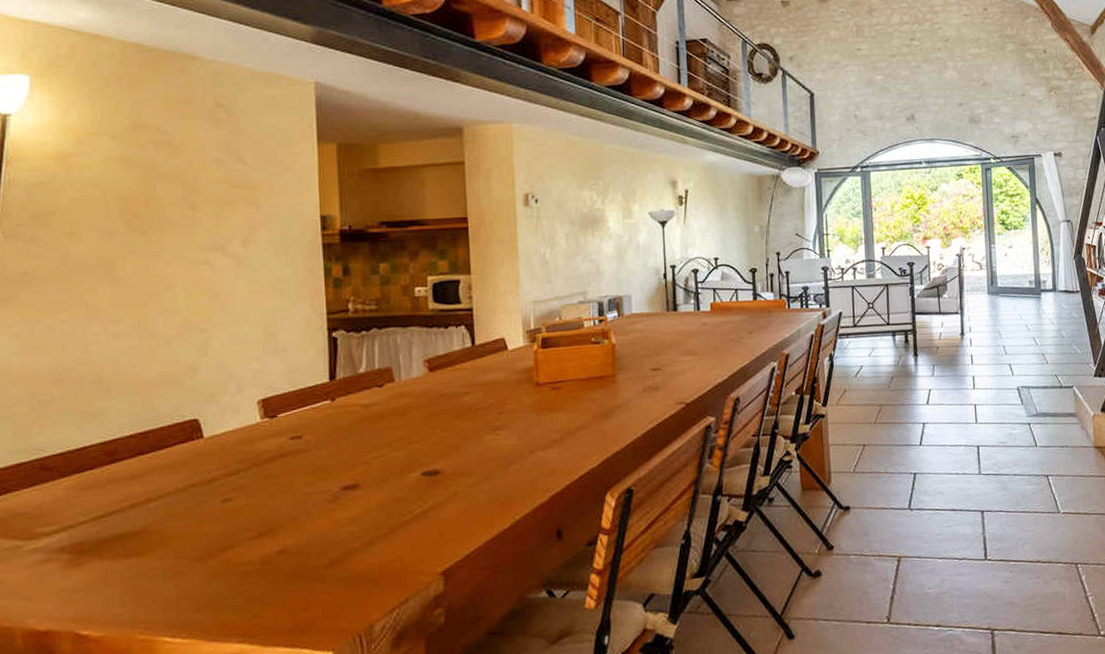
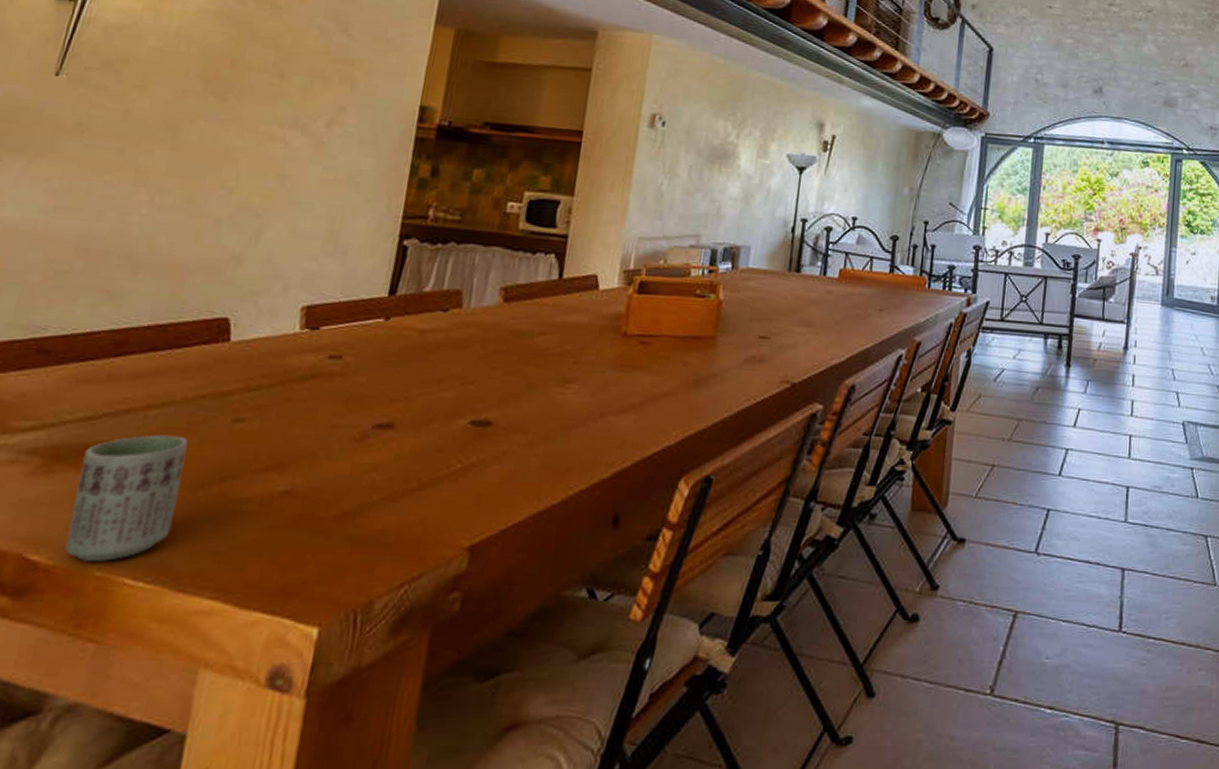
cup: none [103,520,192,630] -> present [64,434,189,562]

